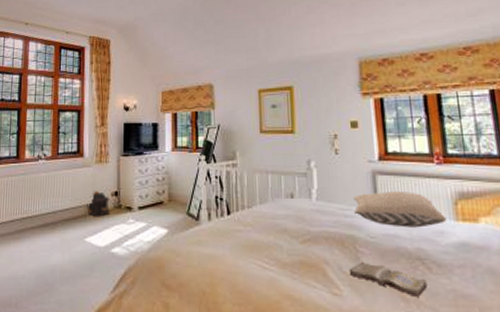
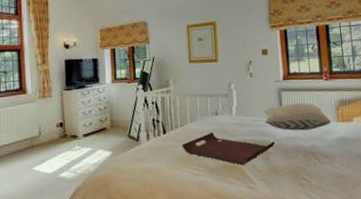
backpack: present [87,191,110,217] -> none [33,124,56,148]
serving tray: none [249,217,367,263] -> present [182,131,275,165]
diary: present [349,261,428,297] -> none [261,159,317,182]

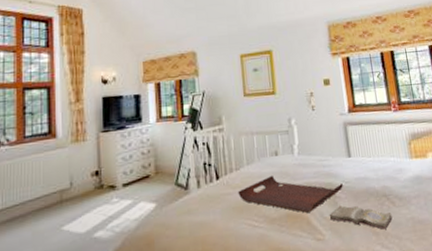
diary: none [261,159,317,182] -> present [329,205,392,229]
pillow: present [264,103,331,131] -> none [329,137,404,170]

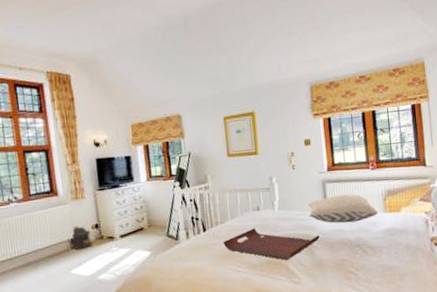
backpack: none [63,173,90,202] -> present [68,226,92,250]
pillow: none [329,137,404,170] -> present [308,194,378,224]
diary: present [329,205,392,229] -> none [306,253,364,274]

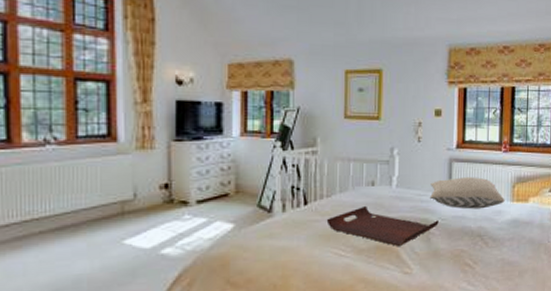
backpack: present [68,226,92,250] -> none [124,184,158,215]

